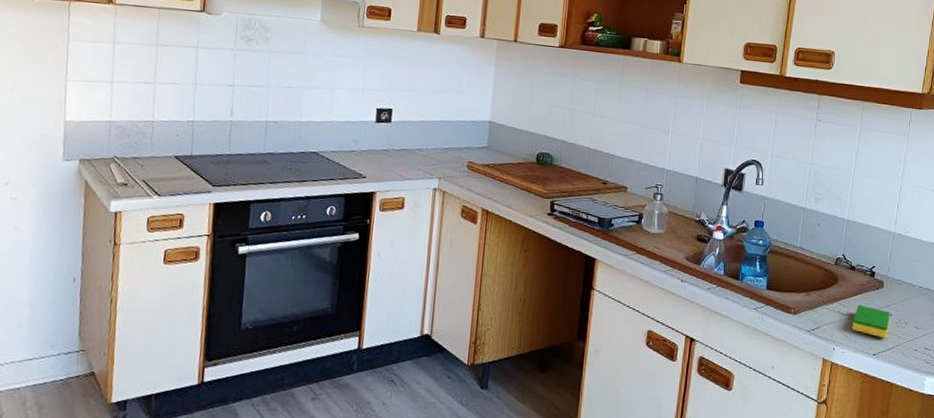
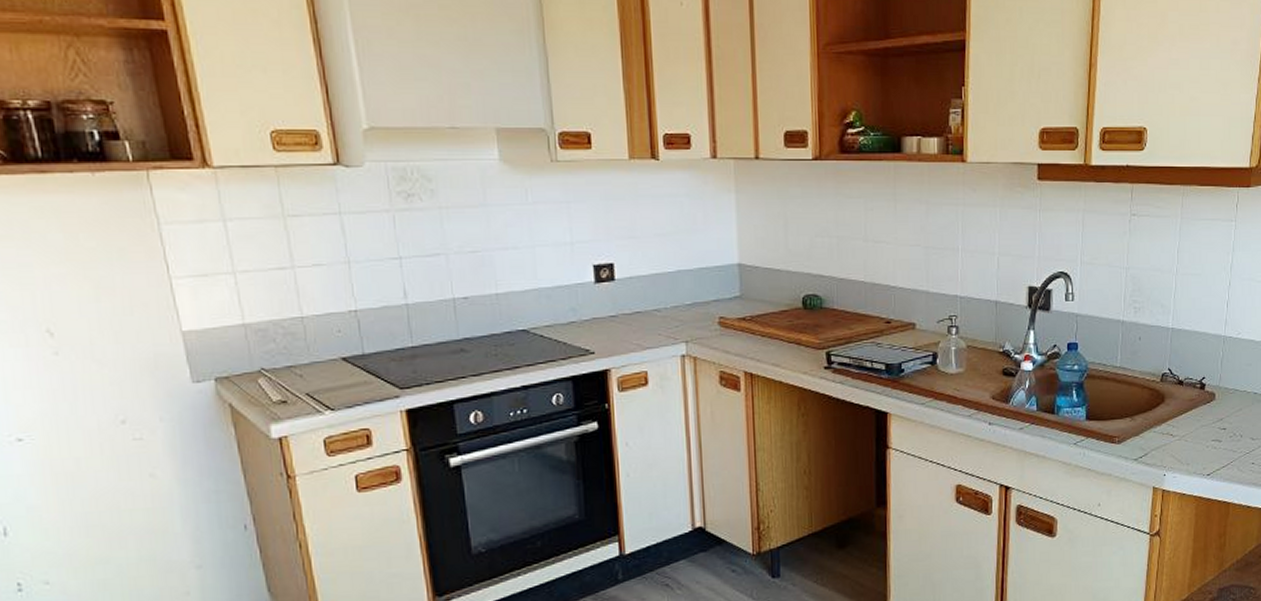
dish sponge: present [852,304,890,339] -> none [1183,422,1224,456]

